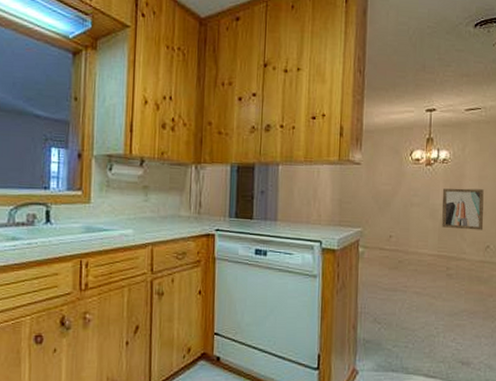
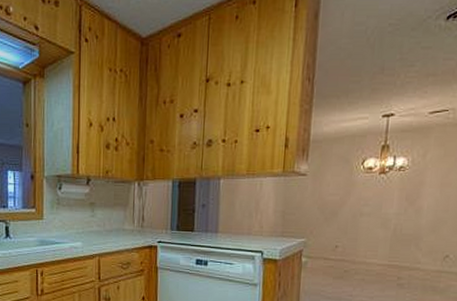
wall art: present [442,188,484,230] -> none [394,196,446,240]

